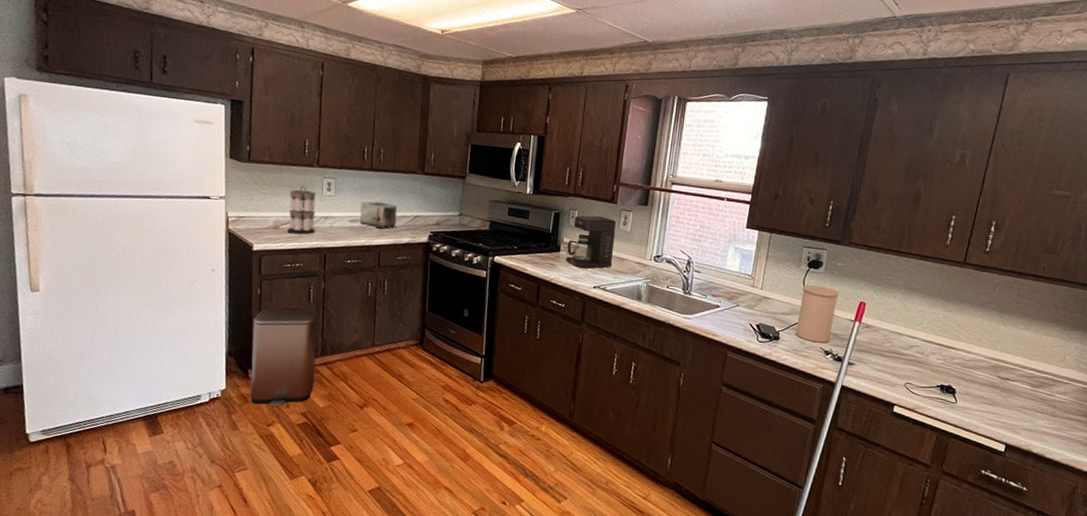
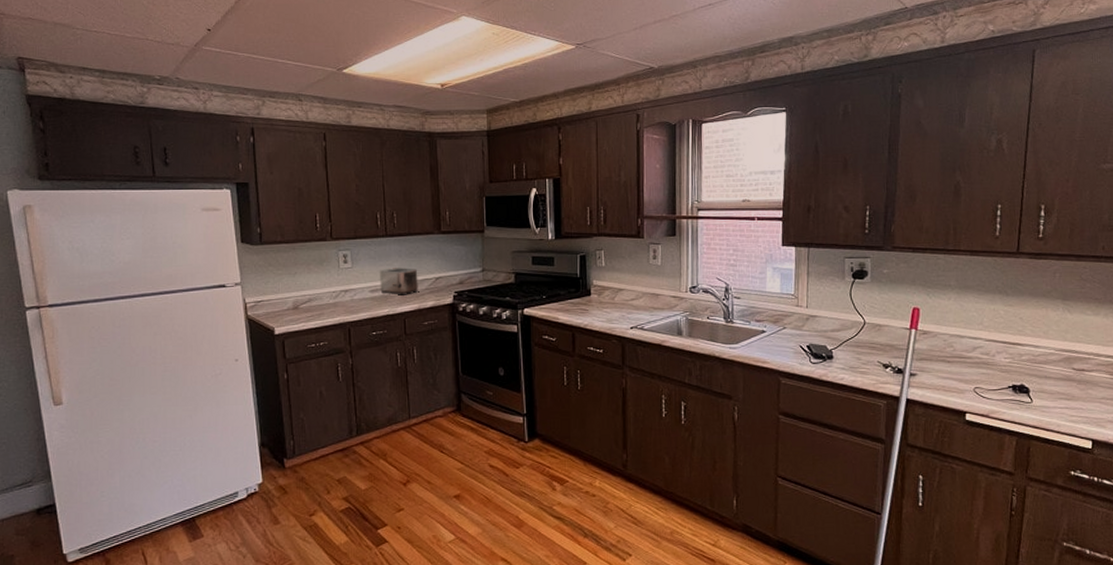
pedal bin: present [250,307,318,407] -> none [284,387,353,494]
spice rack: present [287,185,317,235] -> none [305,260,337,312]
coffee maker: present [566,215,616,269] -> none [598,254,647,310]
canister: present [796,285,839,343] -> none [849,297,889,357]

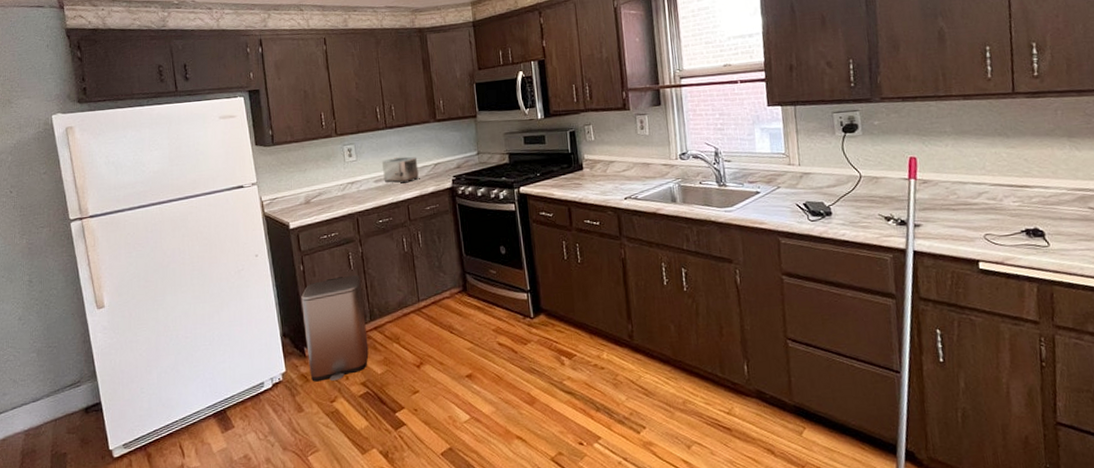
pedal bin: none [284,387,353,494] -> present [301,274,369,382]

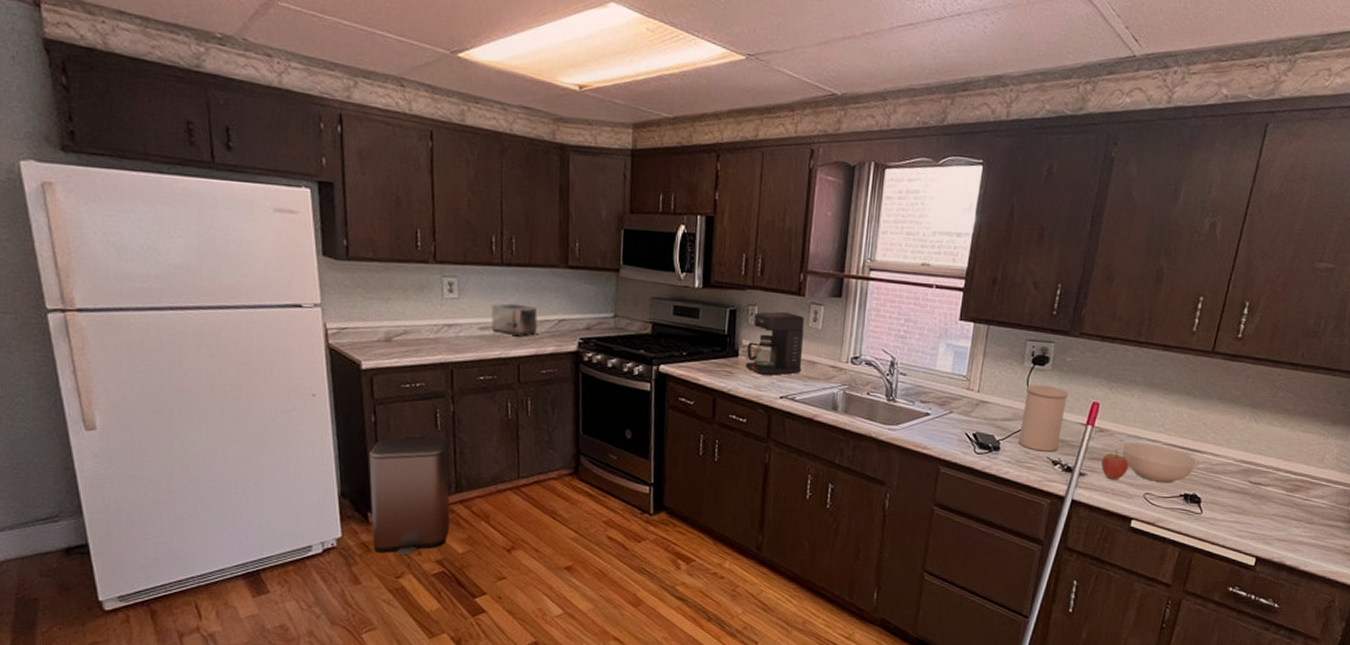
coffee maker: none [589,125,639,182] -> present [746,311,805,376]
canister: none [843,149,888,211] -> present [1019,385,1068,452]
fruit: none [933,197,962,227] -> present [1101,449,1129,480]
bowl: none [949,186,1030,222] -> present [1121,442,1198,483]

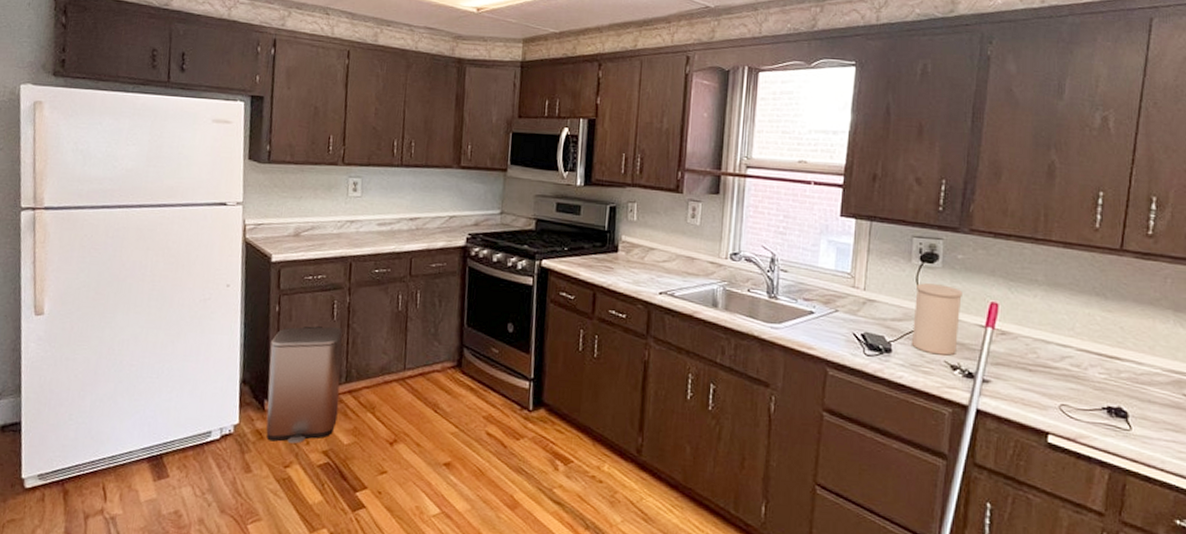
toaster: present [490,303,538,337] -> none [388,201,431,233]
coffee maker: present [746,311,805,376] -> none [625,208,683,272]
fruit: present [1101,449,1129,480] -> none [1007,354,1038,389]
bowl: present [1121,442,1198,483] -> none [1028,346,1119,394]

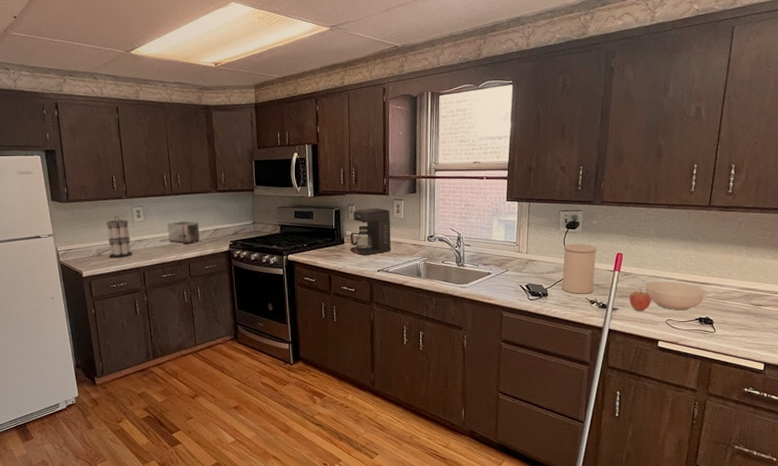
pedal bin: present [266,326,343,444] -> none [93,319,151,406]
spice rack: none [309,186,341,243] -> present [106,215,133,259]
toaster: none [388,201,431,233] -> present [167,221,200,244]
coffee maker: none [625,208,683,272] -> present [350,208,392,256]
fruit: none [1007,354,1038,389] -> present [629,288,651,312]
bowl: none [1028,346,1119,394] -> present [644,281,707,311]

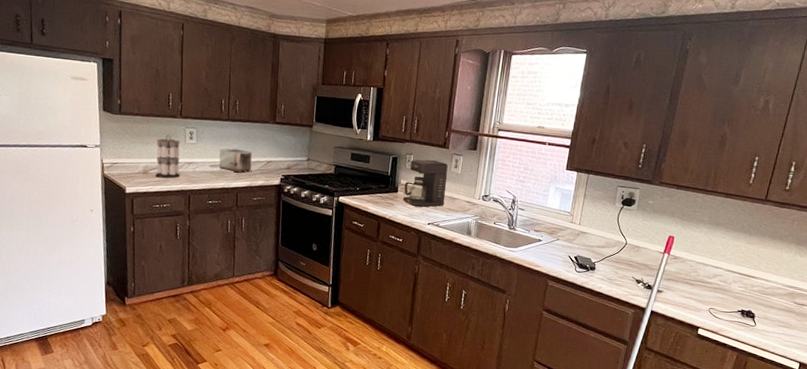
canister: present [562,244,597,294] -> none [610,220,650,273]
fruit: present [629,288,651,312] -> none [675,273,697,297]
bowl: present [644,281,707,311] -> none [691,268,753,301]

